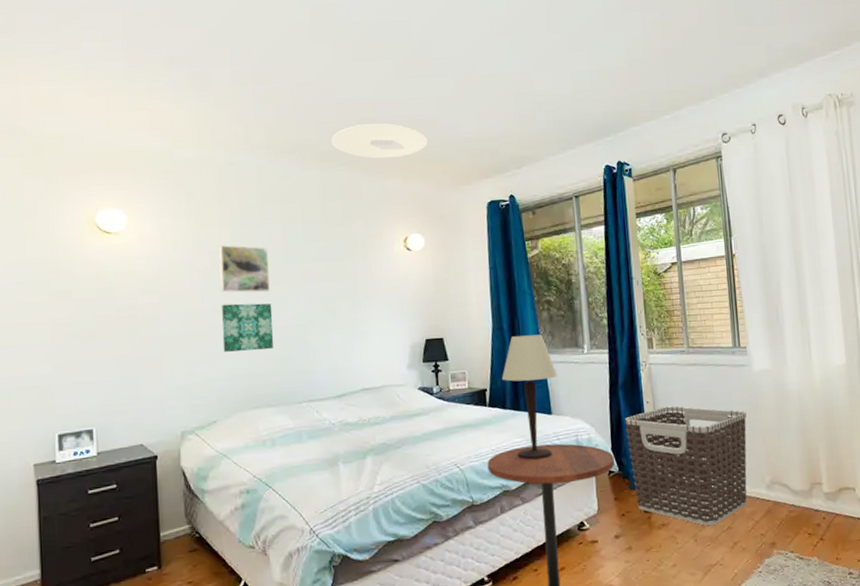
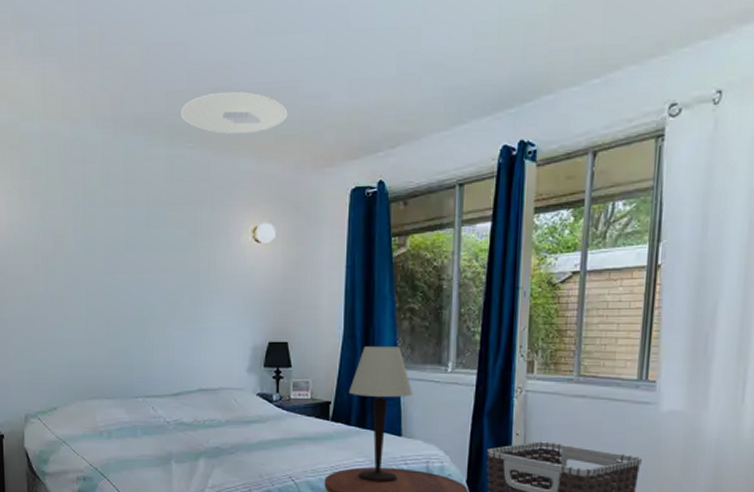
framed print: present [219,245,270,293] -> none [62,228,111,281]
wall art: present [221,303,274,352] -> none [63,290,113,340]

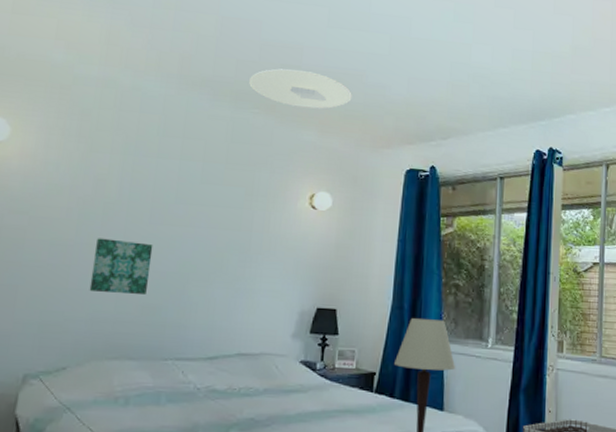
wall art: none [63,290,113,340] -> present [89,238,153,294]

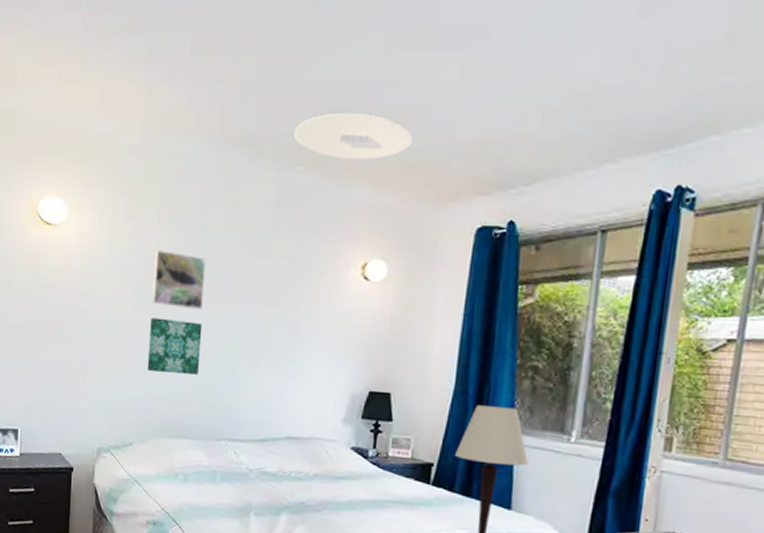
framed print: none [99,174,161,232] -> present [152,250,207,310]

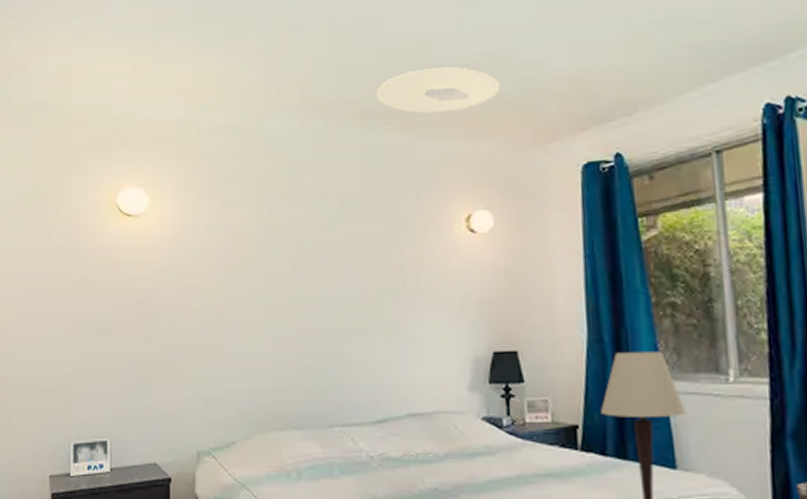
wall art: present [147,317,203,375] -> none [244,299,303,358]
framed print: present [152,250,207,310] -> none [243,228,299,286]

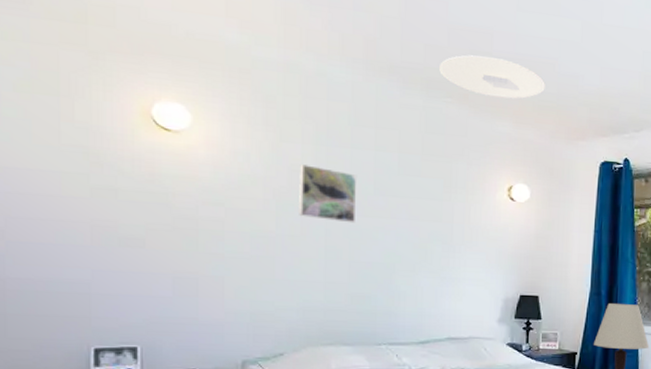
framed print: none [243,228,299,286] -> present [299,164,357,224]

